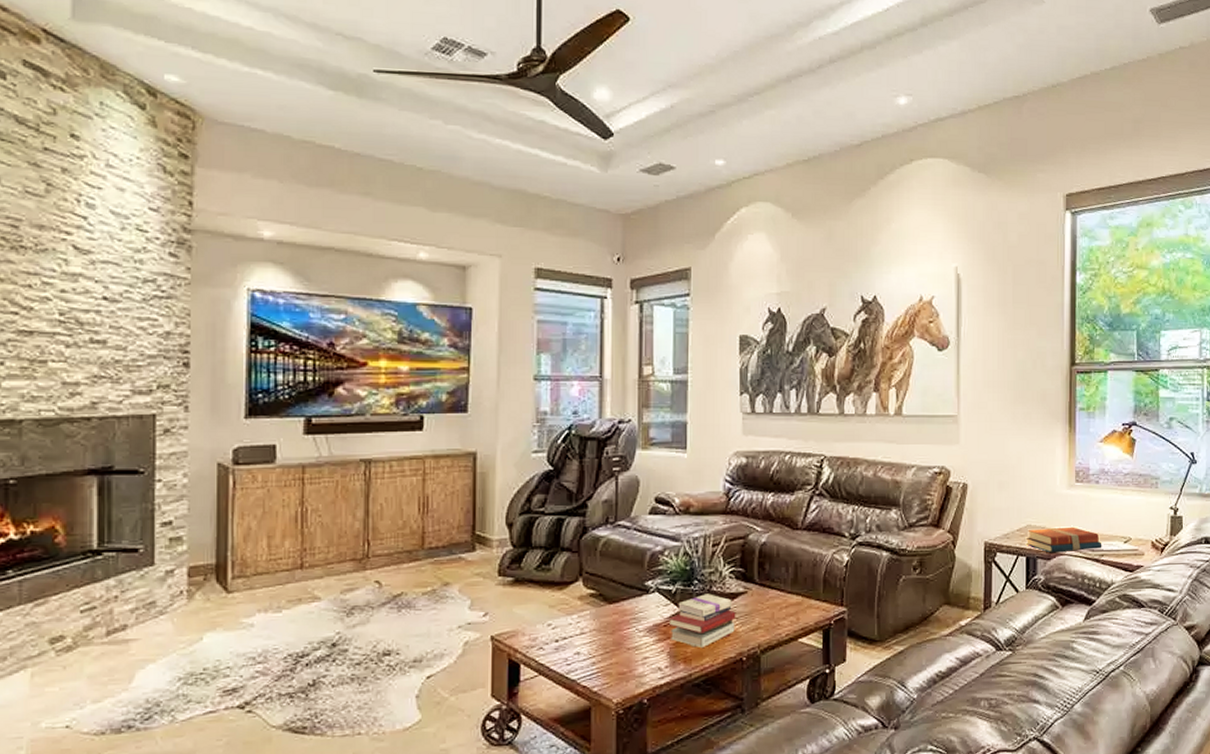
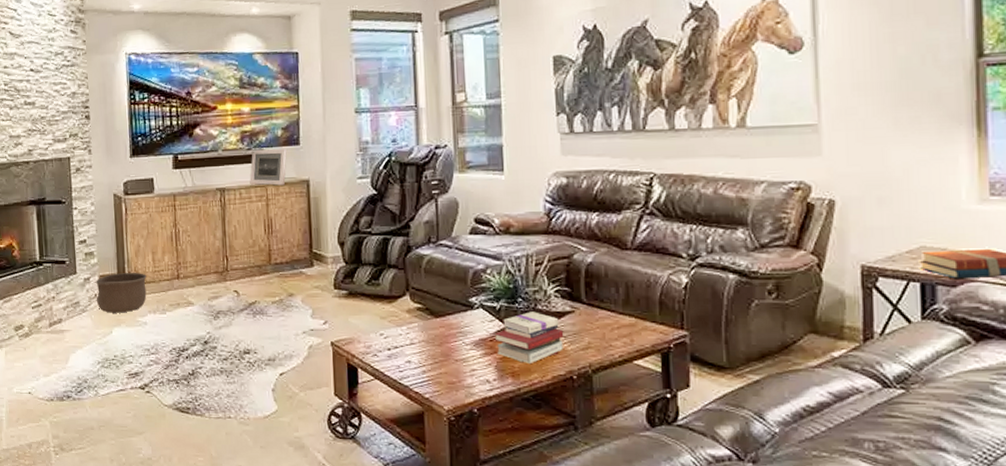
basket: none [181,562,258,614] -> present [96,273,147,313]
picture frame: none [403,415,451,458] -> present [249,148,287,186]

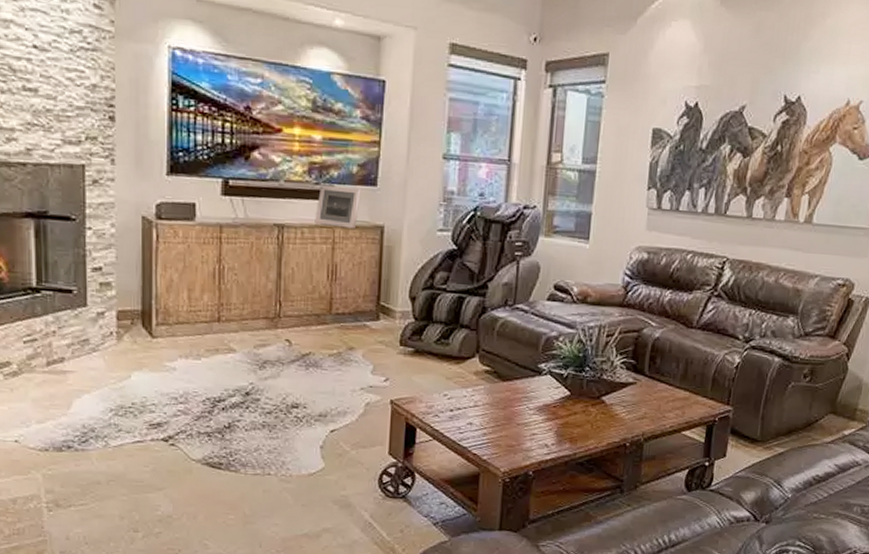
basket: present [96,273,147,313] -> none [111,309,179,356]
books: present [494,312,564,363] -> none [557,381,624,430]

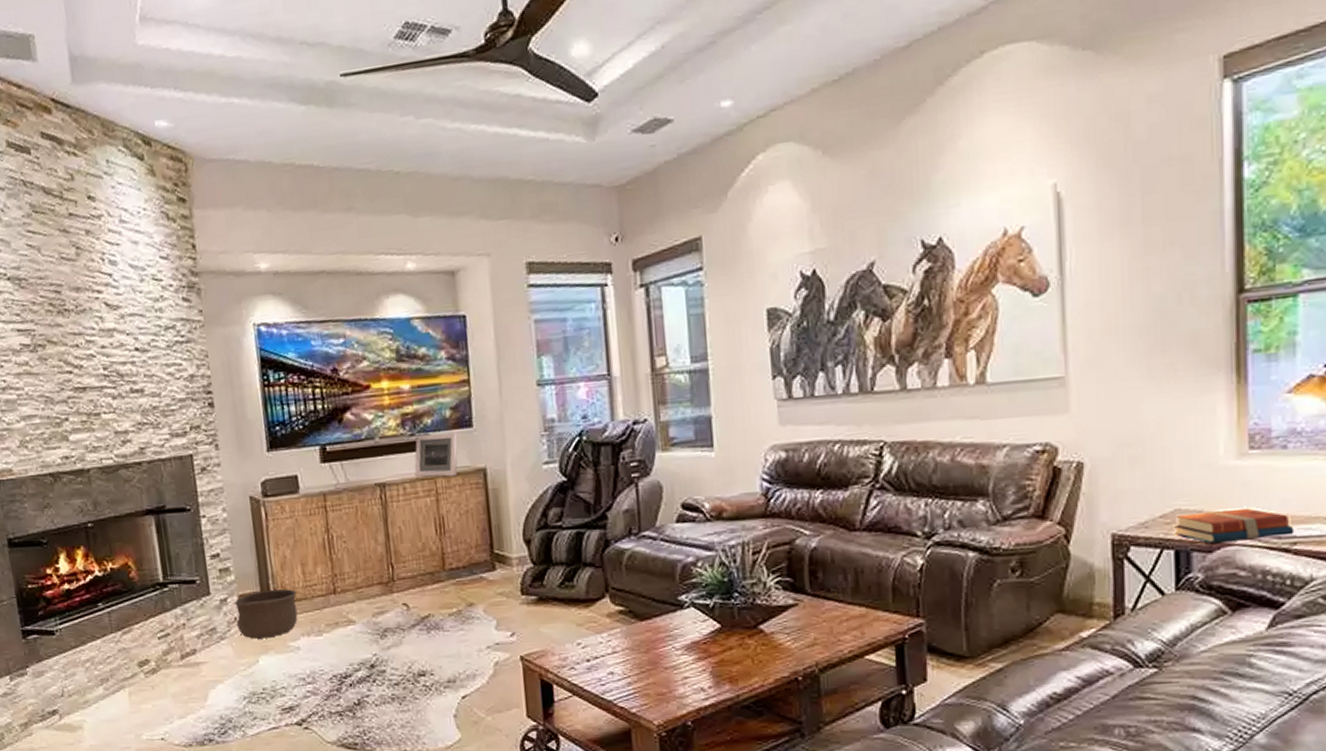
basket: none [111,309,179,356] -> present [235,589,298,639]

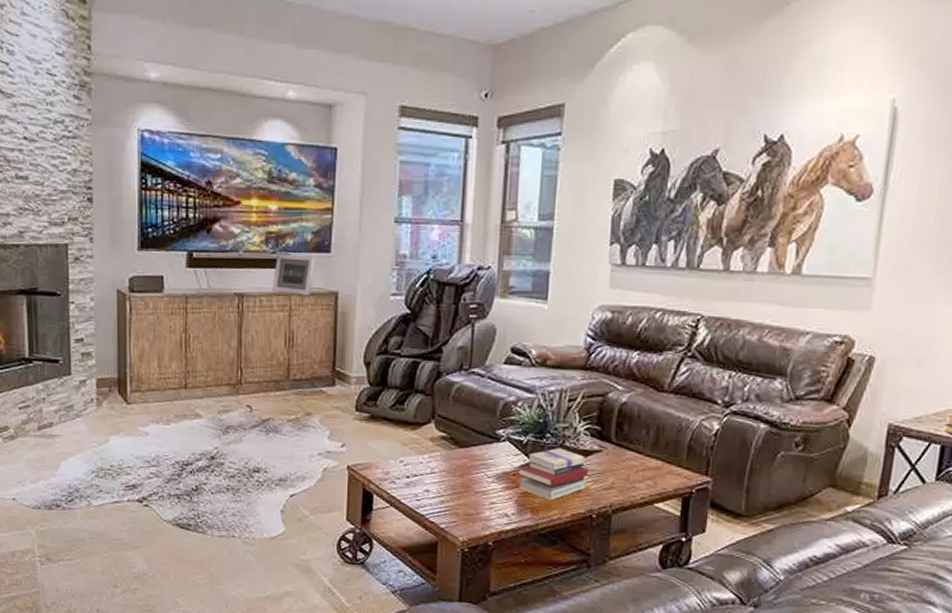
basket: present [235,589,298,639] -> none [92,377,151,421]
books: none [708,607,787,666] -> present [517,448,589,500]

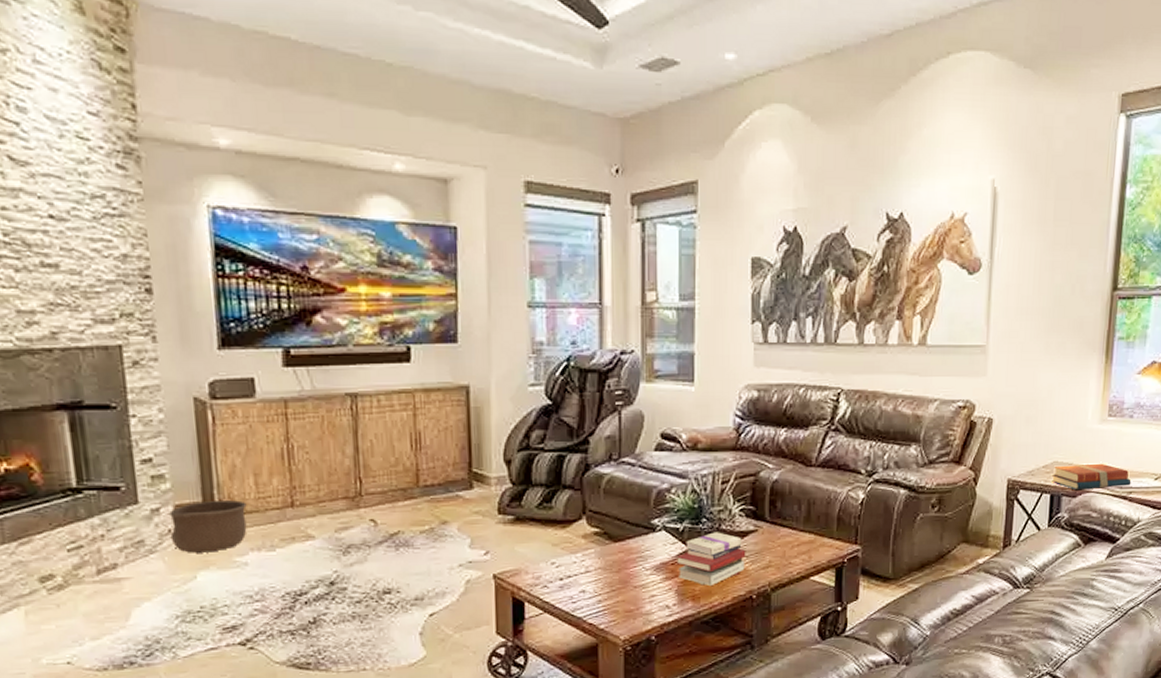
basket: none [92,377,151,421] -> present [169,500,247,553]
picture frame: present [272,253,316,296] -> none [391,346,441,392]

